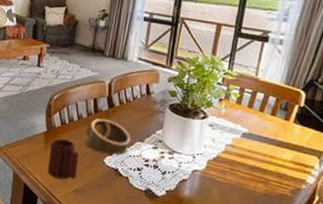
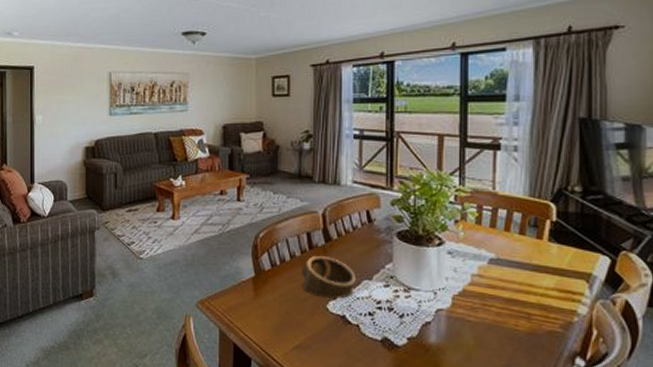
mug: present [48,139,78,179] -> none [261,284,295,334]

